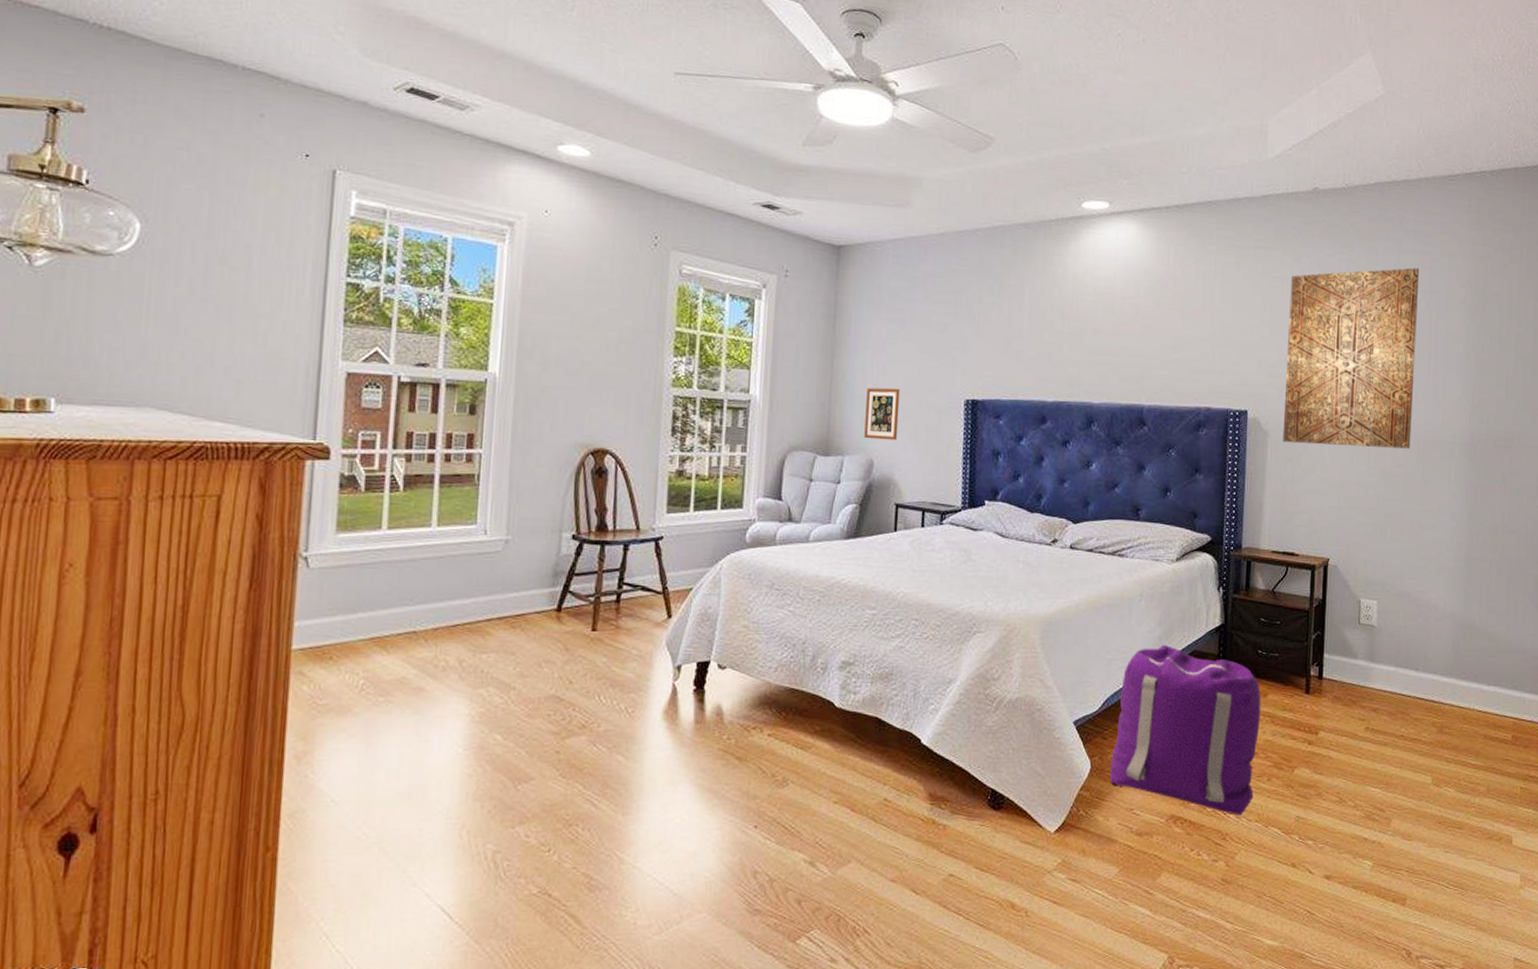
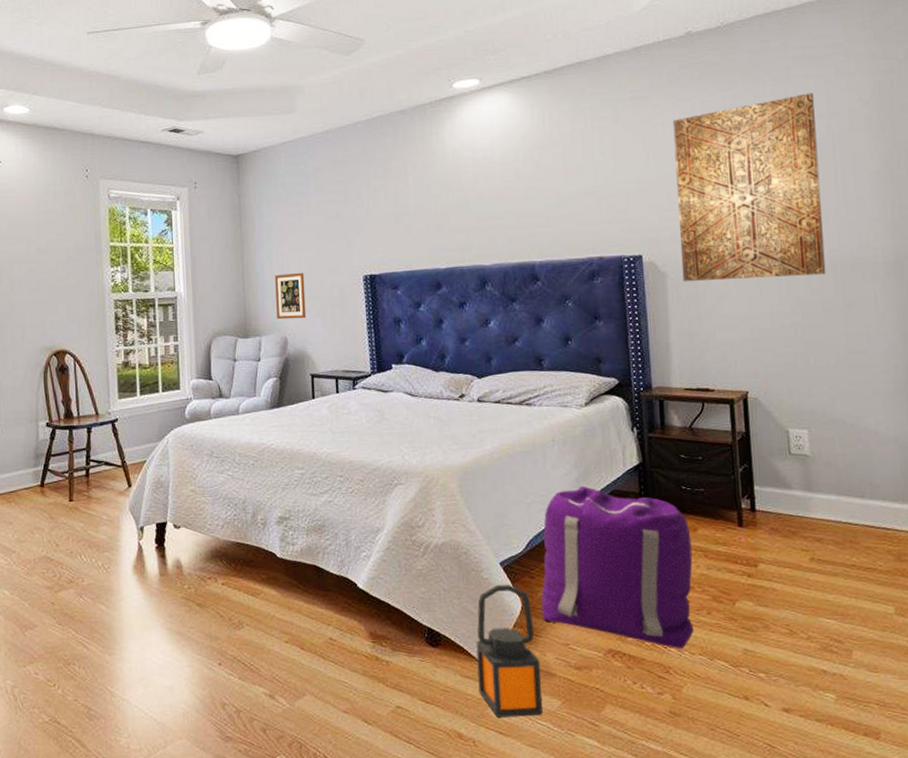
lantern: none [1037,744,1103,886] -> present [476,584,543,717]

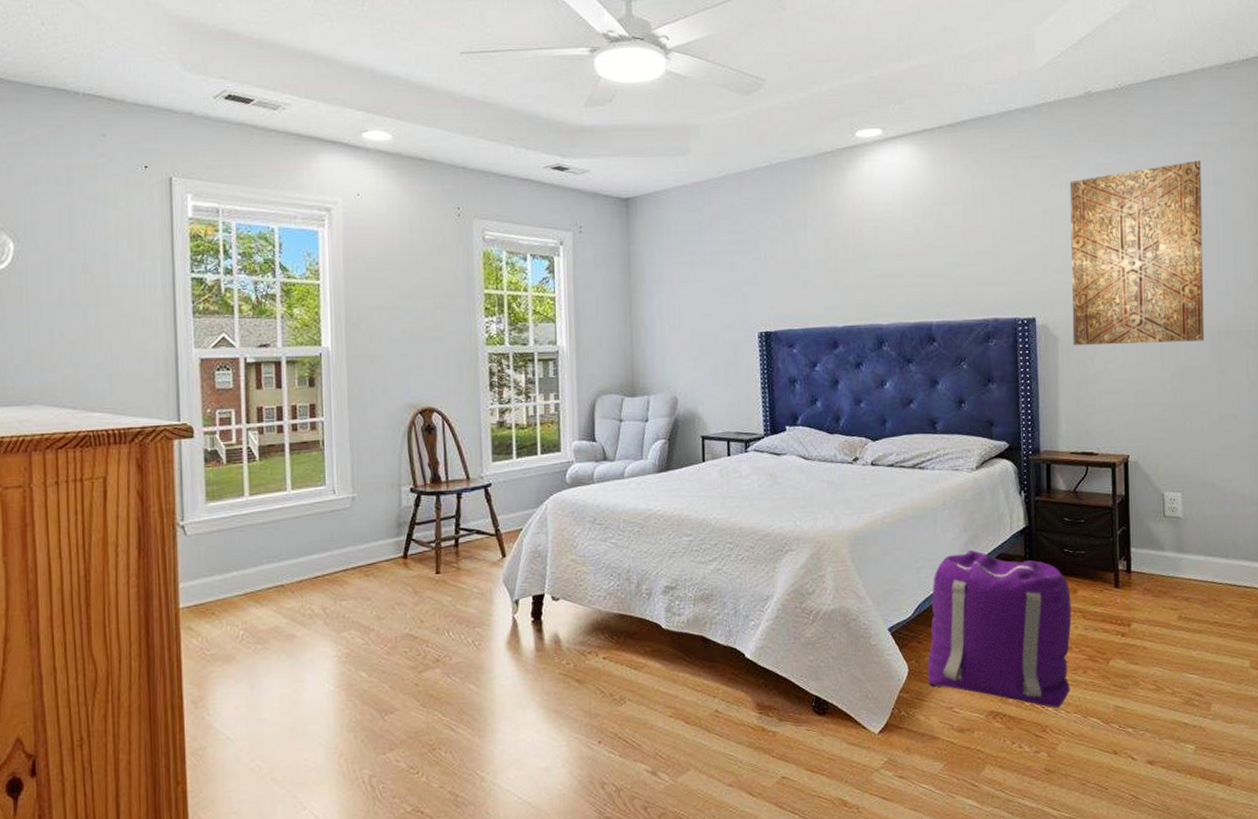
picture frame: present [275,272,306,320] -> none [665,327,698,378]
lantern: present [476,584,543,717] -> none [863,649,926,783]

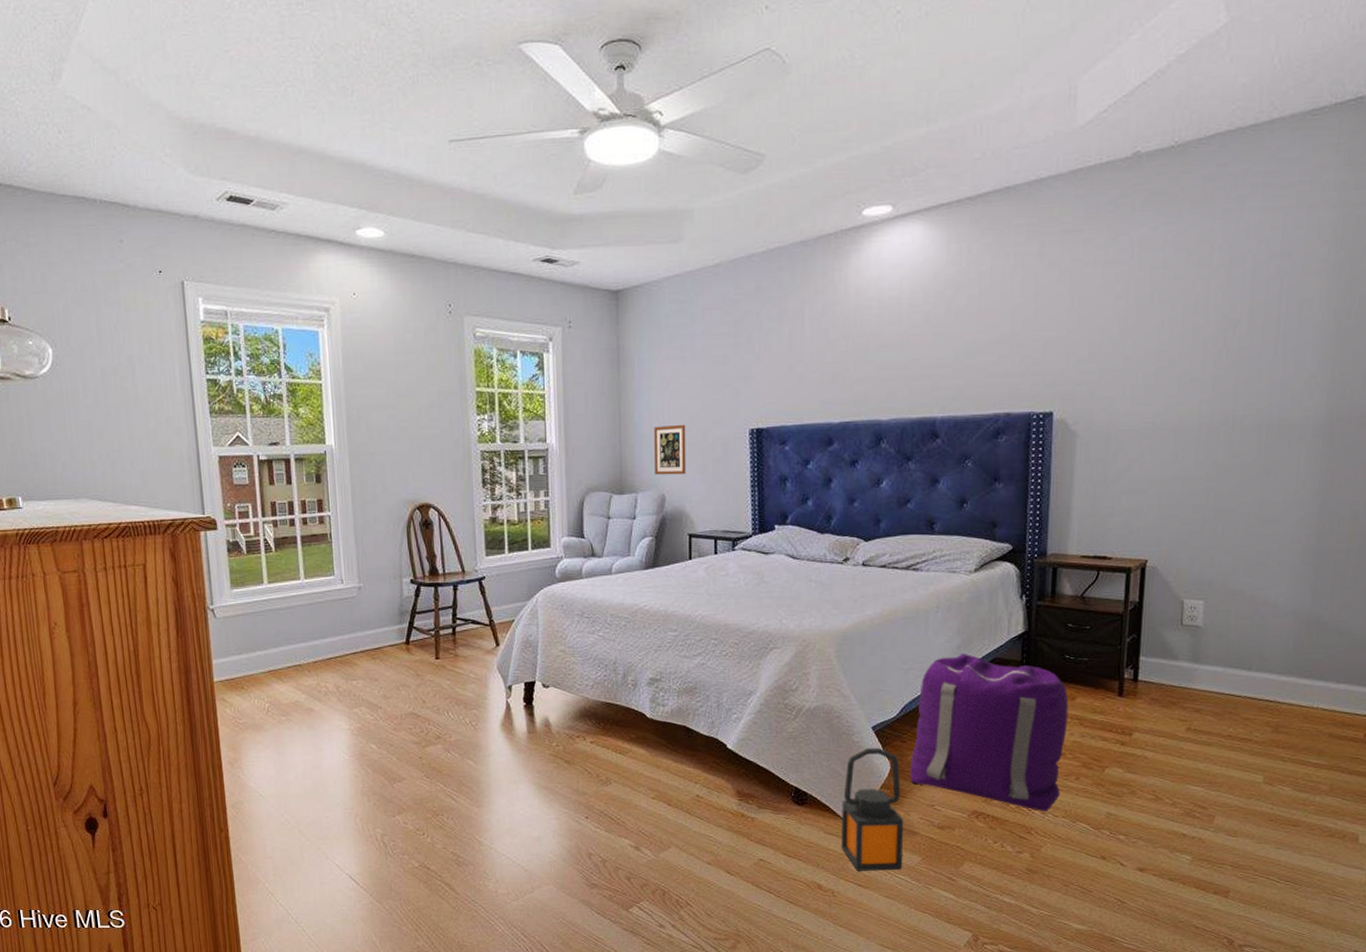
picture frame: none [665,327,698,378] -> present [654,424,686,475]
lantern: none [863,649,926,783] -> present [841,747,904,871]
wall art: present [1069,160,1205,346] -> none [1094,228,1269,442]

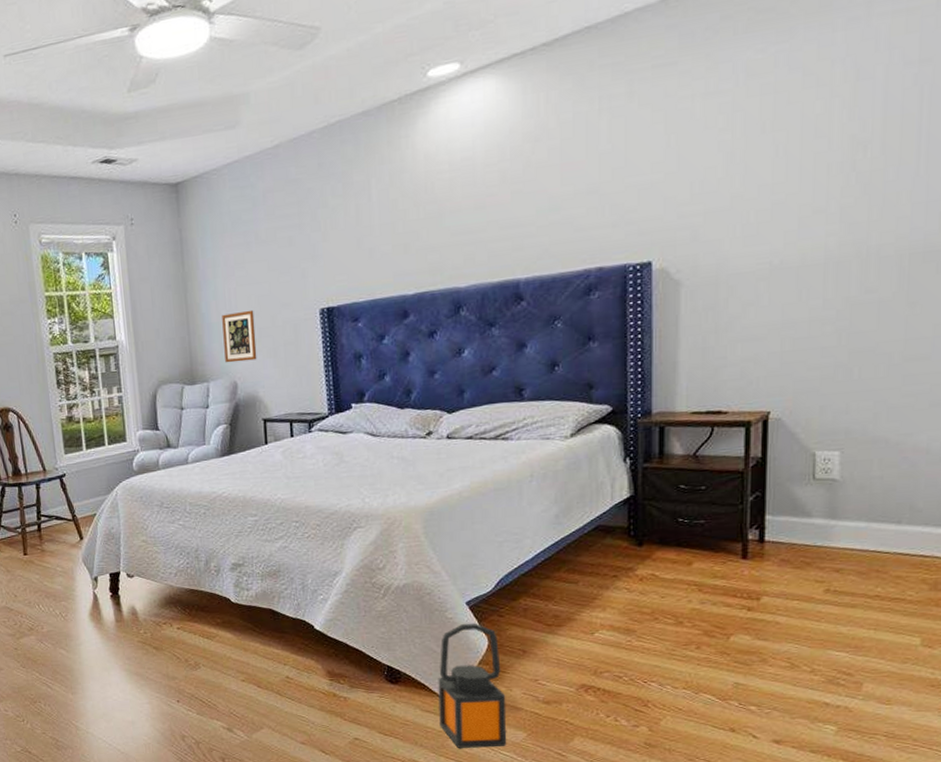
backpack: present [910,653,1069,812] -> none [510,522,685,684]

